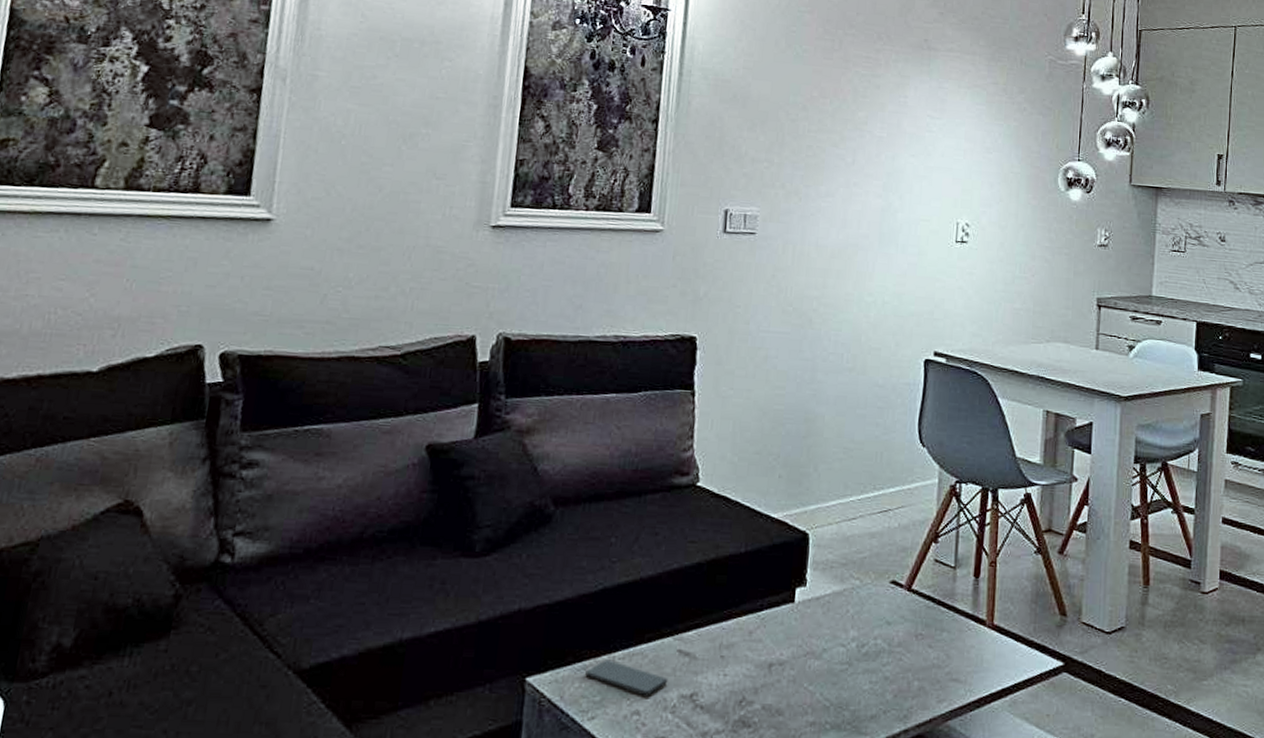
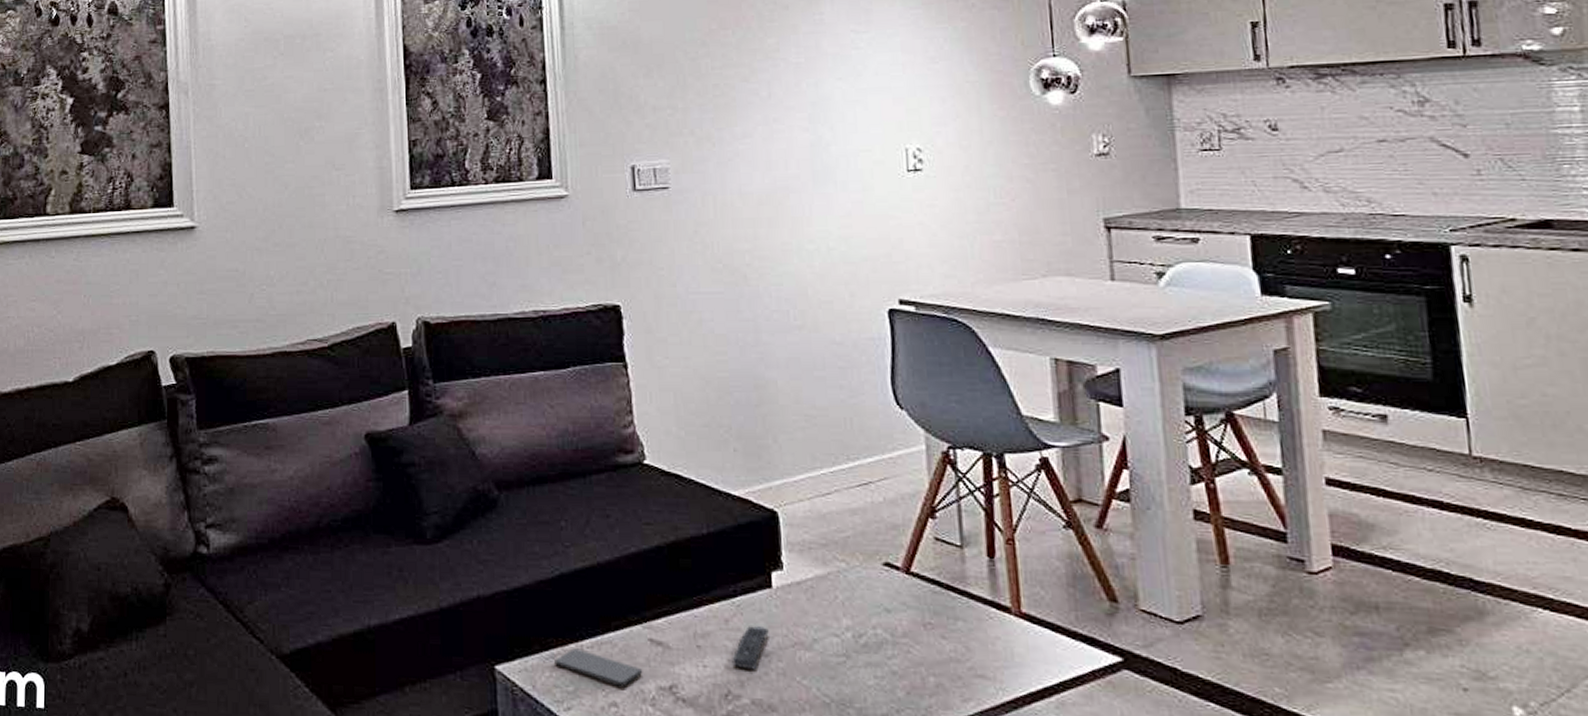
remote control: none [750,636,786,678] -> present [732,625,769,670]

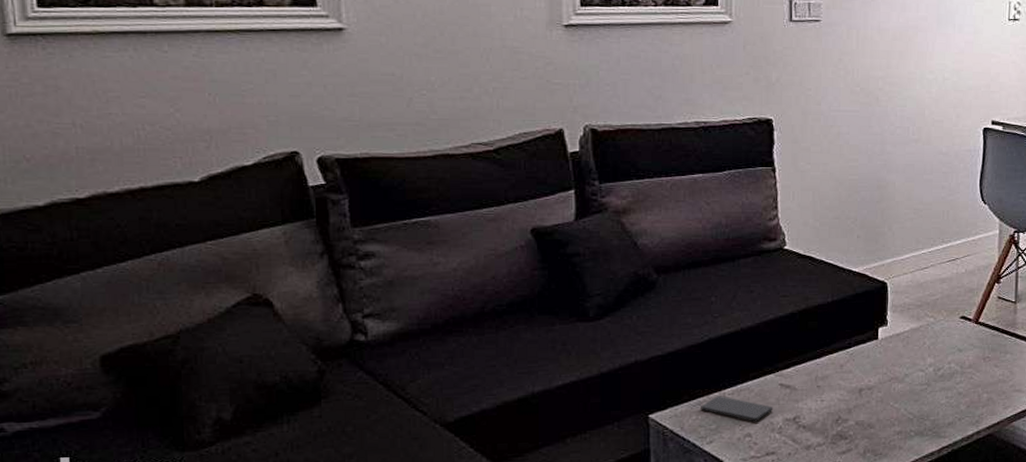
remote control: present [732,625,769,670] -> none [843,367,873,400]

